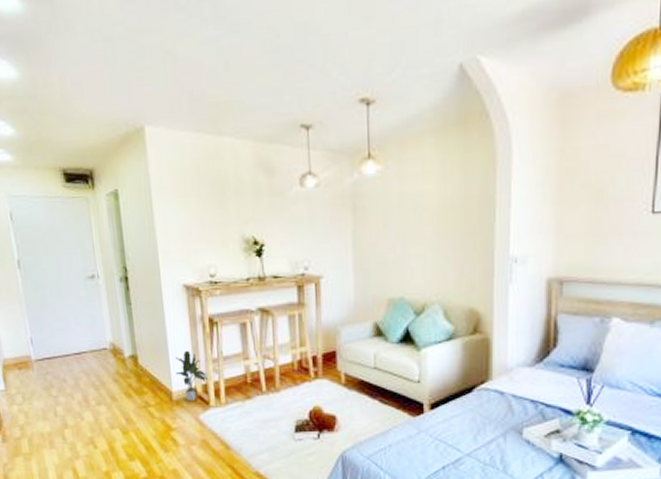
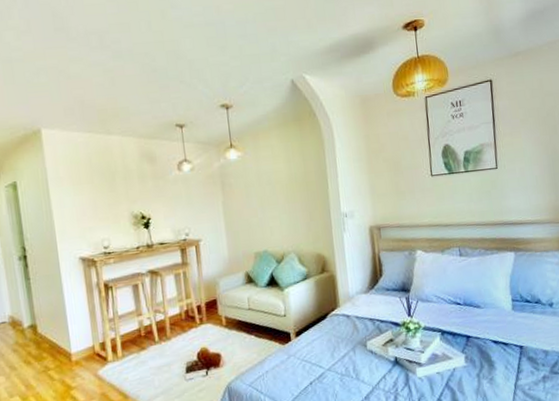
potted plant: present [175,350,207,402] -> none [73,314,105,360]

